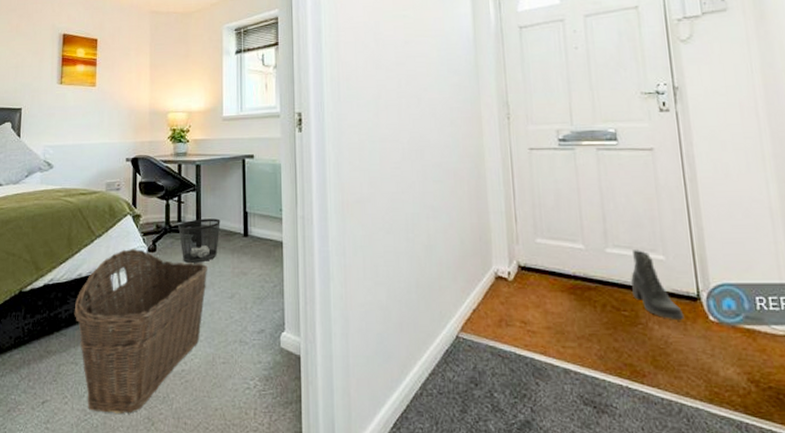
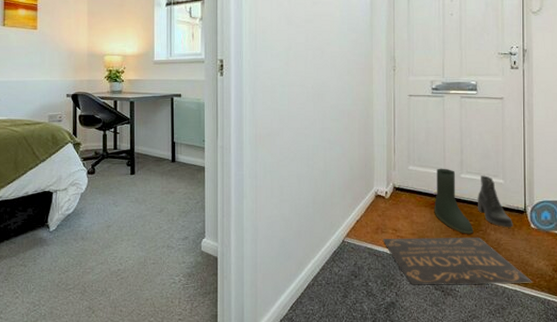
wicker basket: present [74,248,208,414] -> none [22,171,141,304]
waste bin: present [178,218,221,263] -> none [114,147,152,183]
doormat: none [508,333,720,399] -> present [382,238,532,284]
boot: none [573,240,630,329] -> present [434,168,474,235]

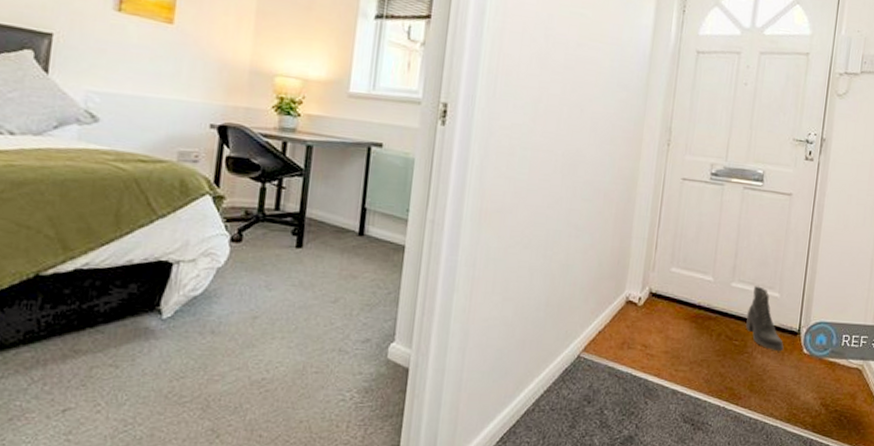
doormat: present [382,238,532,284] -> none [628,356,796,419]
boot: present [434,168,474,235] -> none [694,273,738,357]

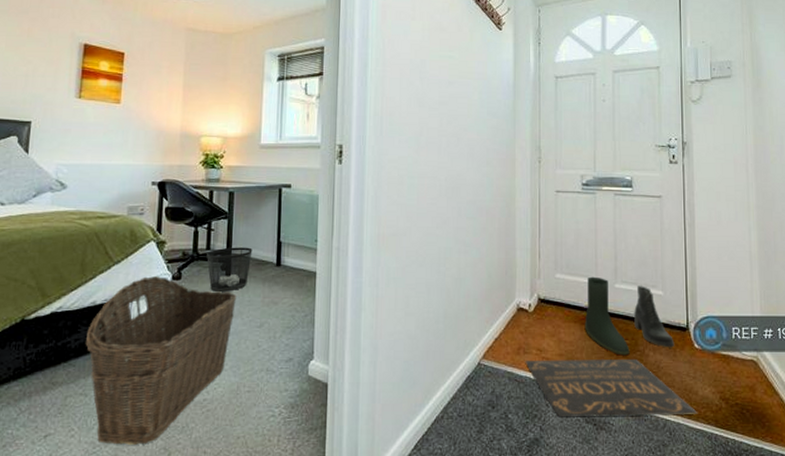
wicker basket: none [117,235,309,425] -> present [85,275,237,445]
waste bin: none [274,209,331,260] -> present [206,247,253,291]
doormat: none [628,356,796,419] -> present [525,360,697,416]
boot: none [694,273,738,357] -> present [584,276,630,356]

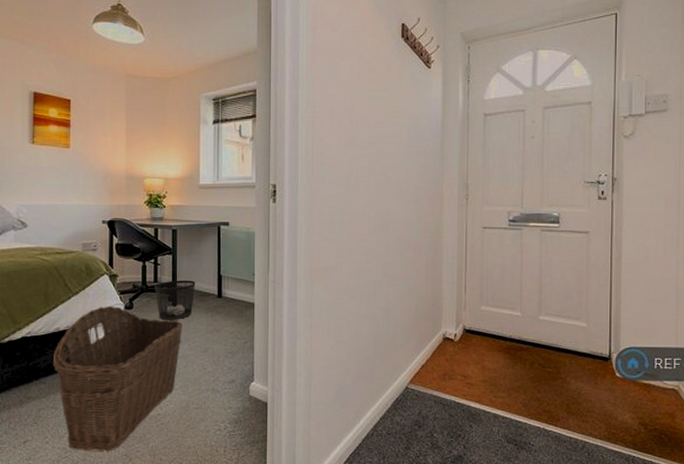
doormat: present [525,360,697,416] -> none [450,385,616,438]
boot: present [584,276,630,356] -> none [508,309,552,383]
boot: present [634,286,675,348] -> none [557,318,596,377]

